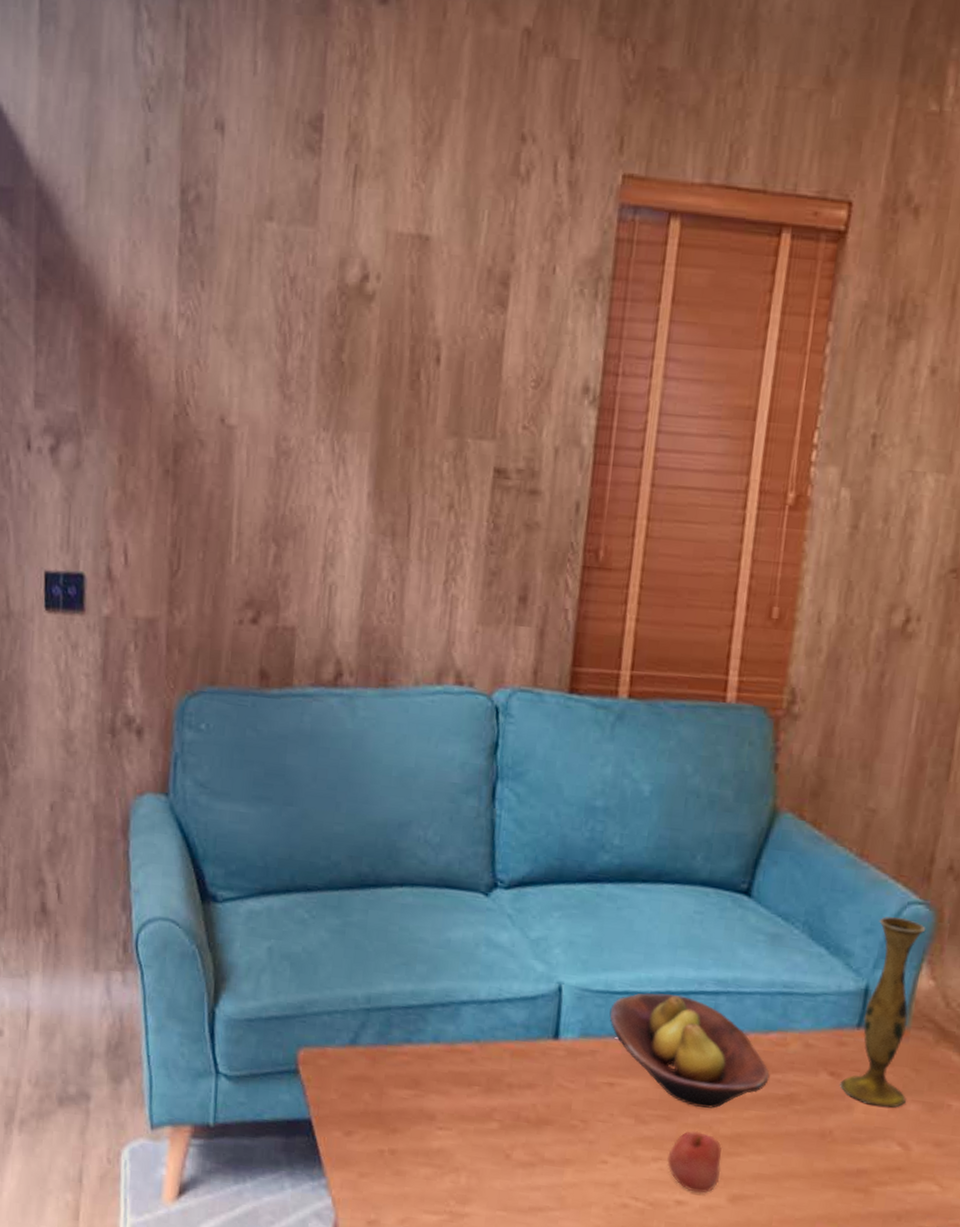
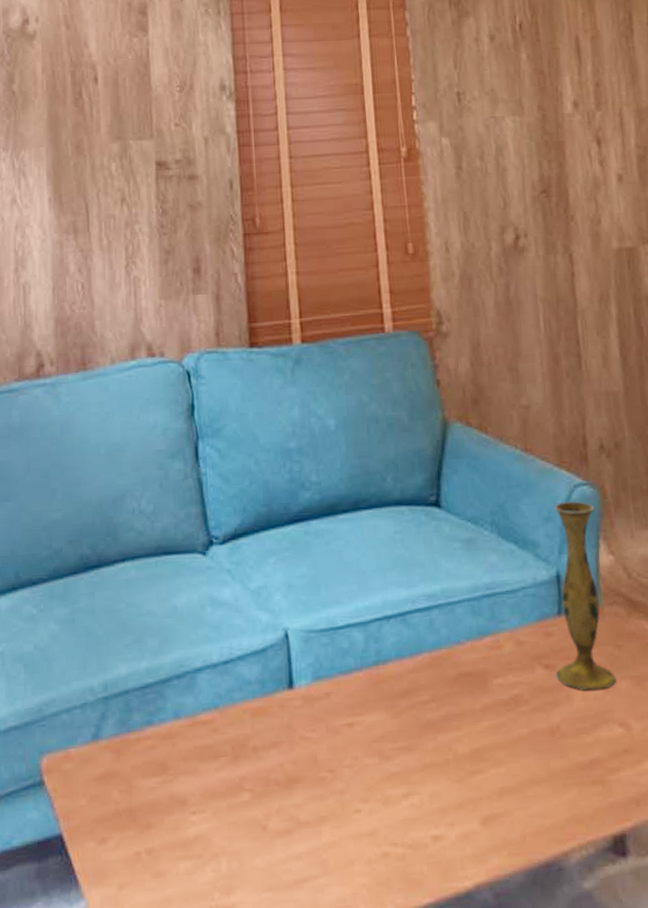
fruit bowl: present [609,993,770,1109] -> none [336,618,493,730]
apple: present [667,1130,722,1194] -> none [416,755,468,823]

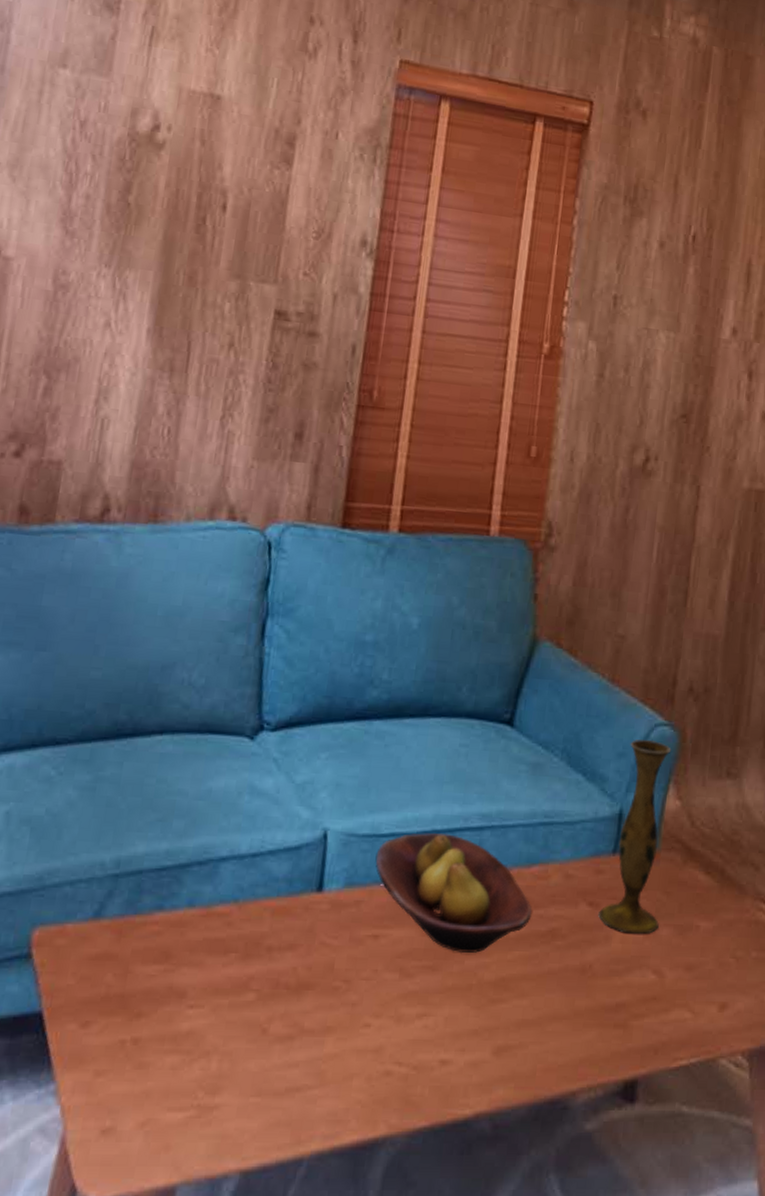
fruit bowl: none [336,618,493,730] -> present [375,833,532,953]

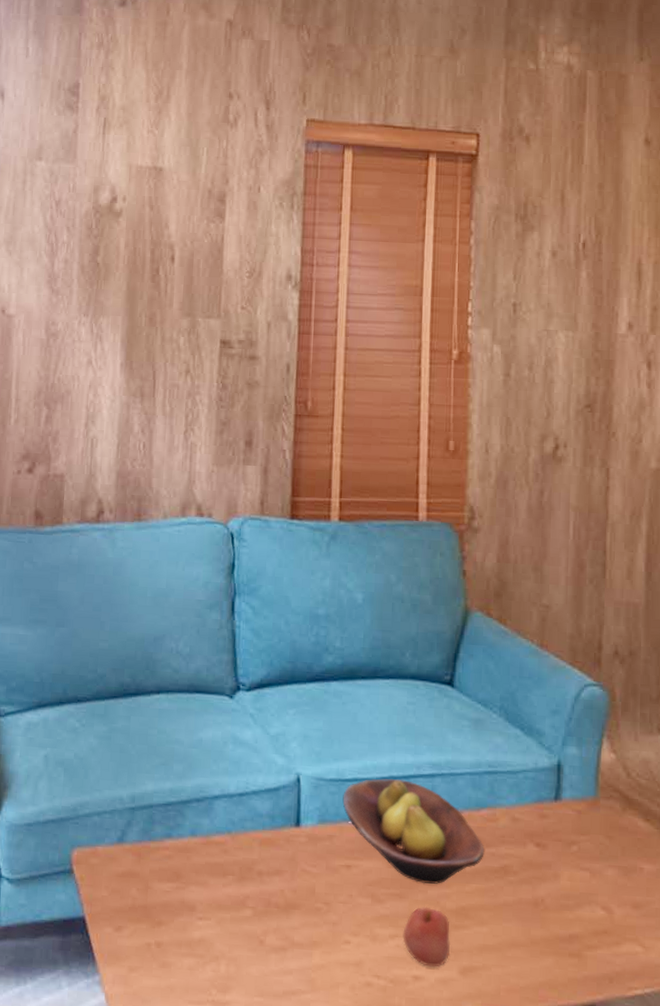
apple: none [431,979,486,1049] -> present [402,906,451,968]
vase: present [598,740,672,934] -> none [546,698,604,874]

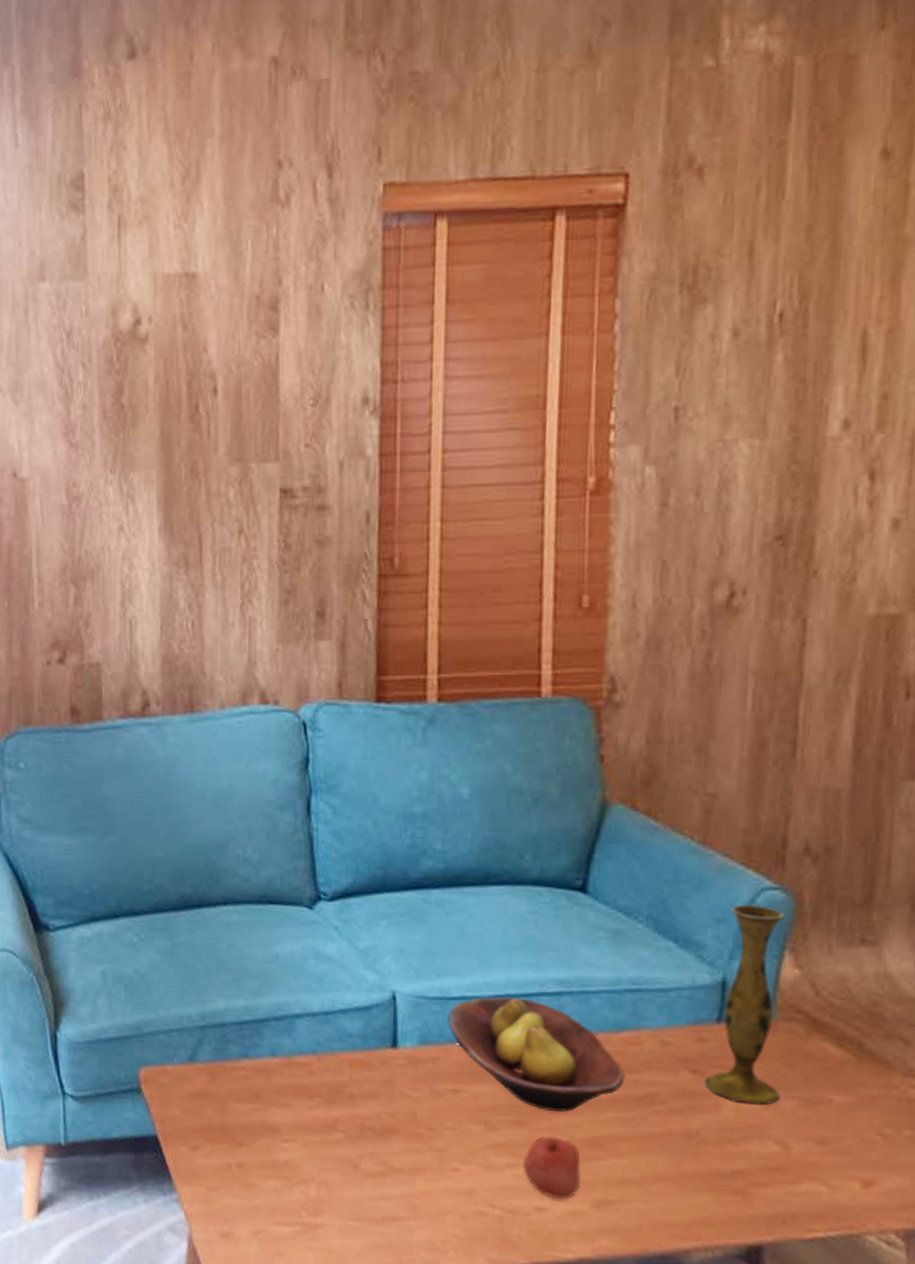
vase: none [546,698,604,874] -> present [704,905,785,1105]

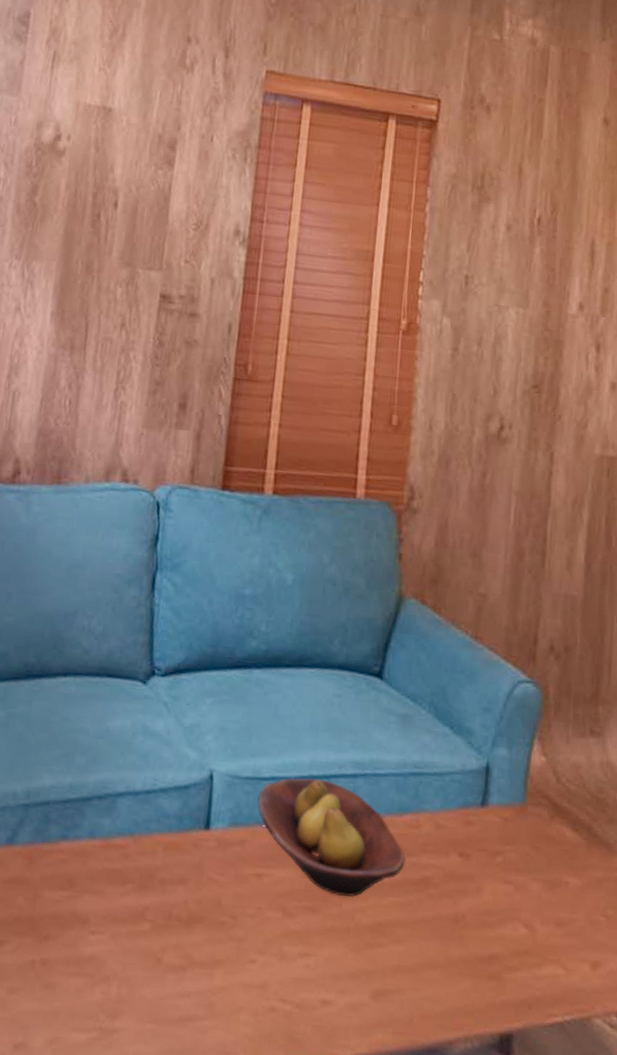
apple: present [522,1135,582,1200] -> none [312,921,364,991]
vase: present [704,905,785,1105] -> none [469,695,535,887]

